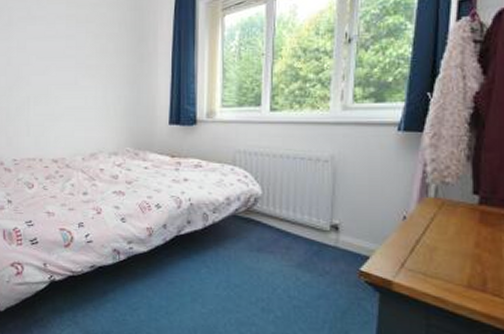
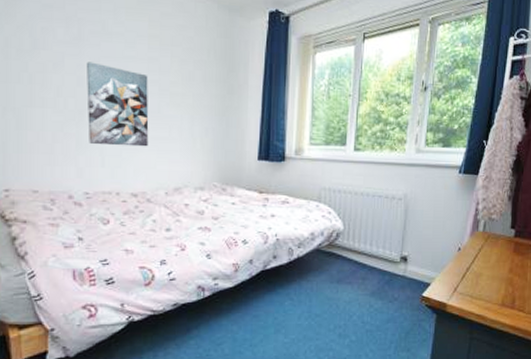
wall art: none [15,44,67,116] -> present [87,62,149,147]

